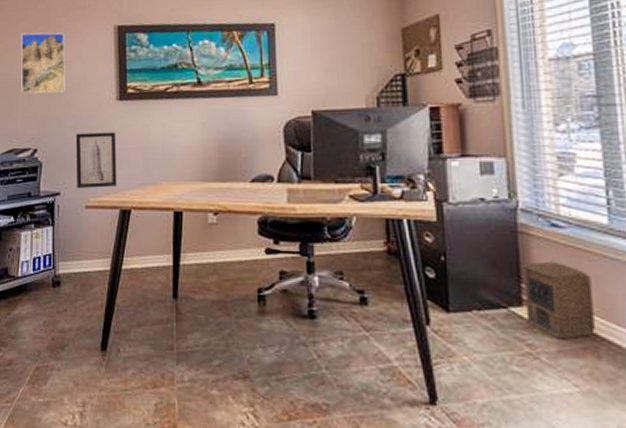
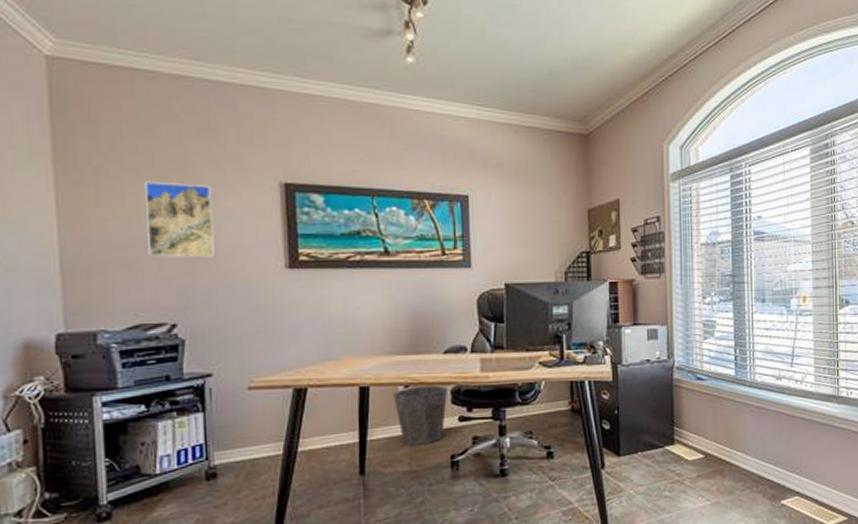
wall art: present [75,132,117,188] -> none [231,304,289,367]
waste bin: none [204,215,255,275] -> present [393,386,448,446]
speaker: present [523,261,595,340] -> none [676,407,722,467]

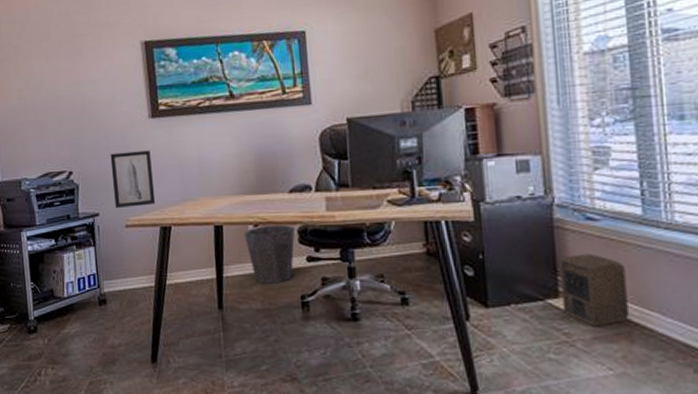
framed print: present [145,181,216,257] -> none [46,51,97,117]
wall art: none [231,304,289,367] -> present [110,150,156,208]
speaker: none [676,407,722,467] -> present [559,253,629,327]

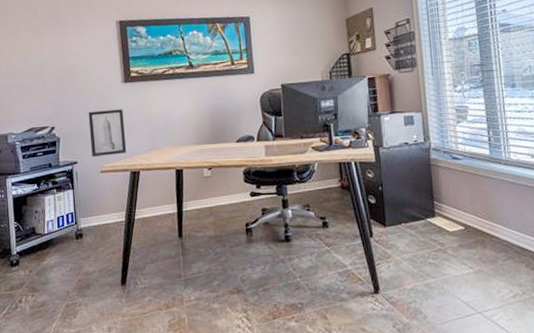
waste bin: present [244,225,295,284] -> none [200,168,241,216]
speaker: present [559,253,629,327] -> none [435,183,482,237]

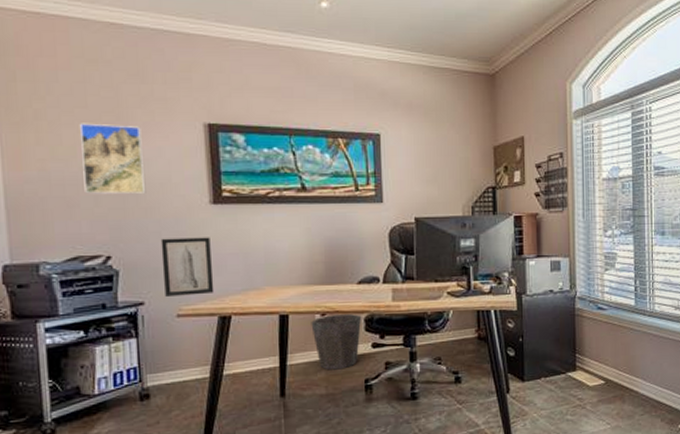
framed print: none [33,27,78,81] -> present [80,123,146,194]
waste bin: none [200,168,241,216] -> present [311,314,362,370]

